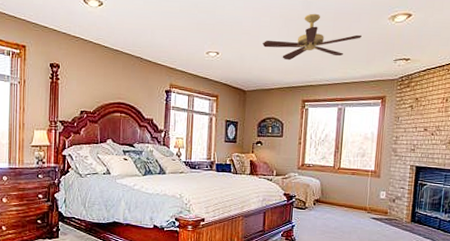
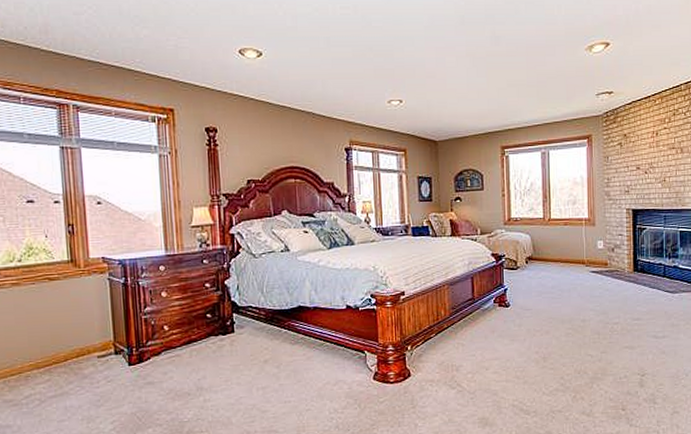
ceiling fan: present [262,13,362,61] -> none [450,49,558,104]

